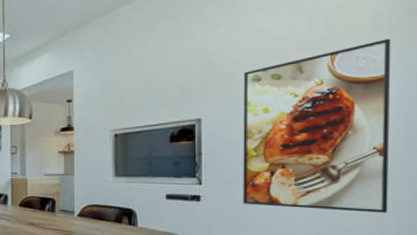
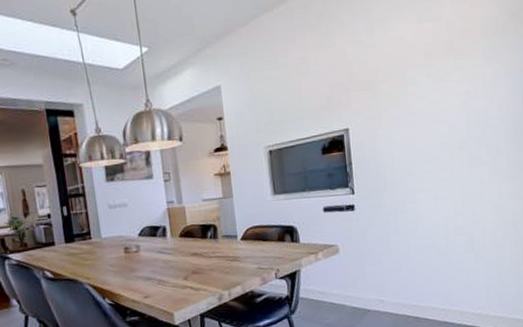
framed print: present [243,38,391,213] -> none [382,42,507,209]

